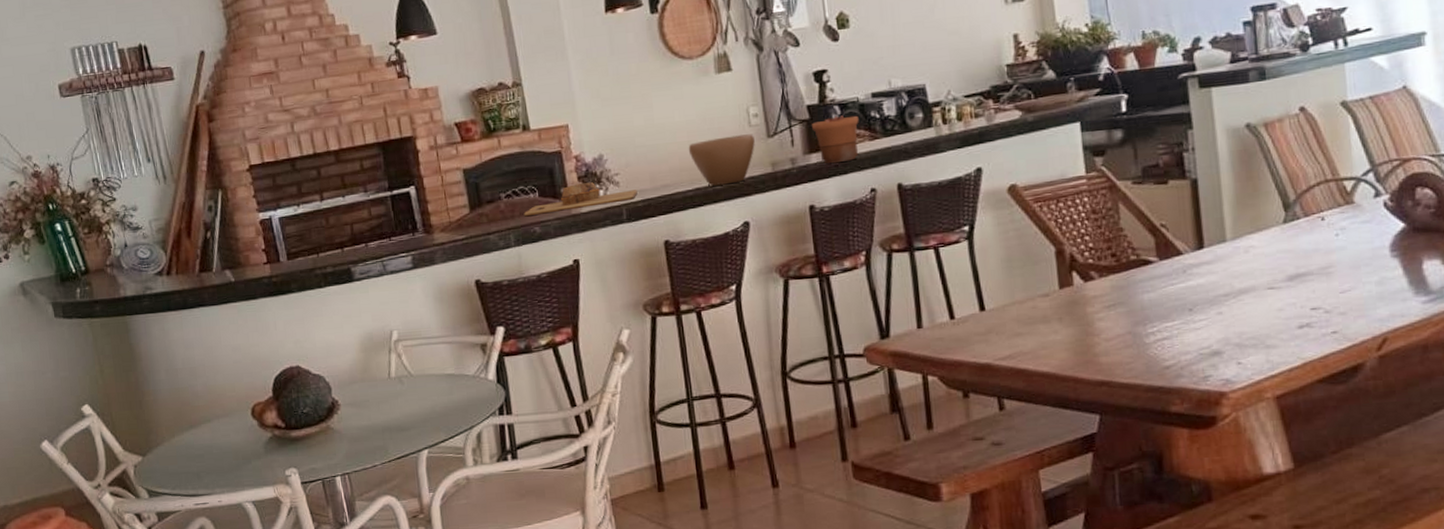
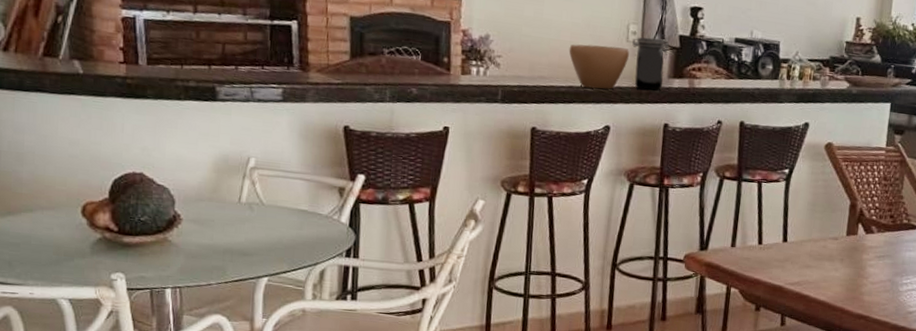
cutting board: present [523,182,638,217] -> none [403,56,516,83]
jar: none [756,114,798,174] -> present [632,37,669,91]
planter: present [812,115,859,164] -> none [680,50,721,93]

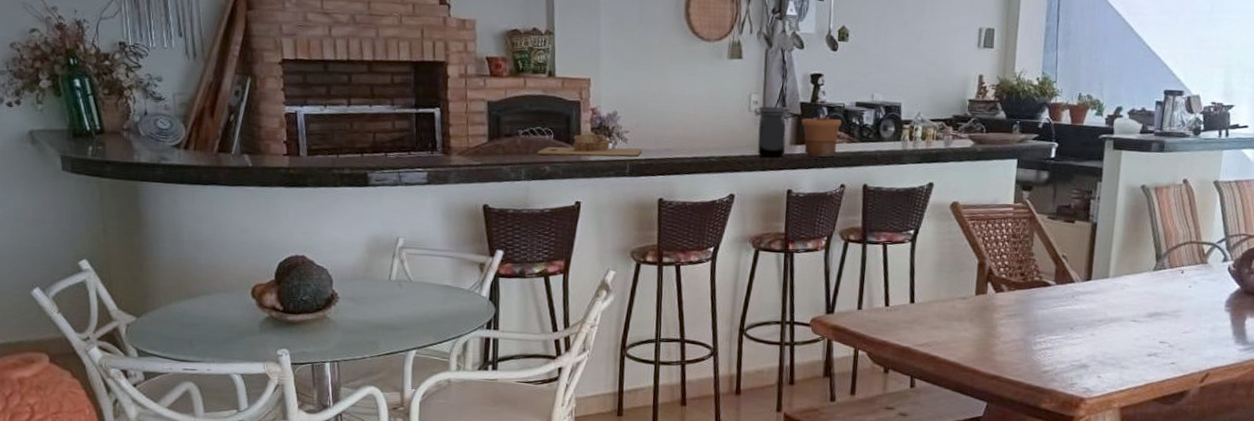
cutting board: none [403,56,516,83] -> present [537,133,642,157]
bowl: present [569,44,629,90] -> none [693,116,752,159]
planter: none [680,50,721,93] -> present [802,116,842,158]

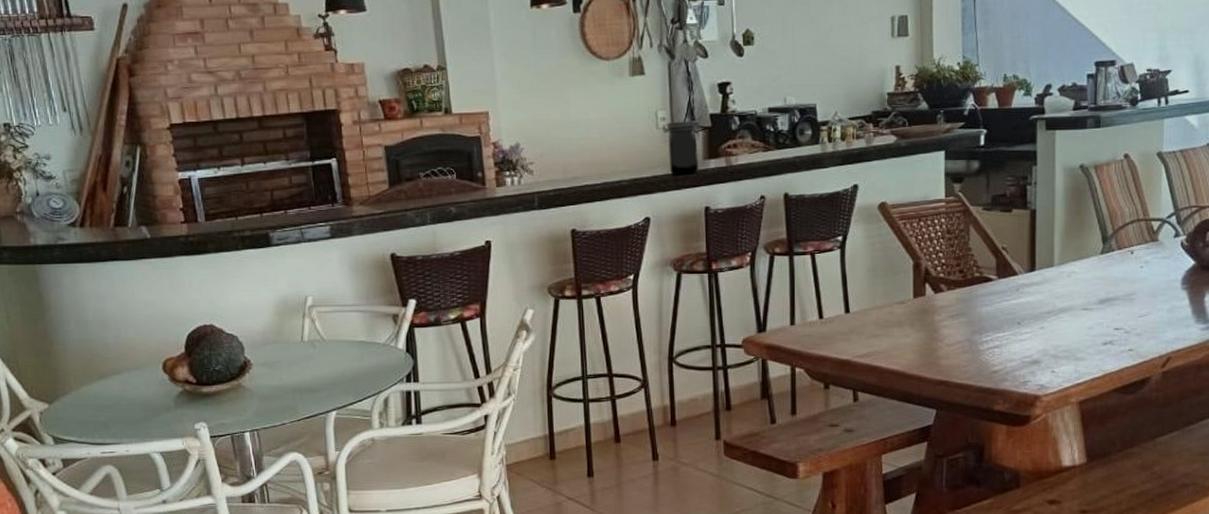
cutting board: present [537,133,642,157] -> none [441,169,550,197]
planter: present [802,116,842,158] -> none [713,126,755,170]

